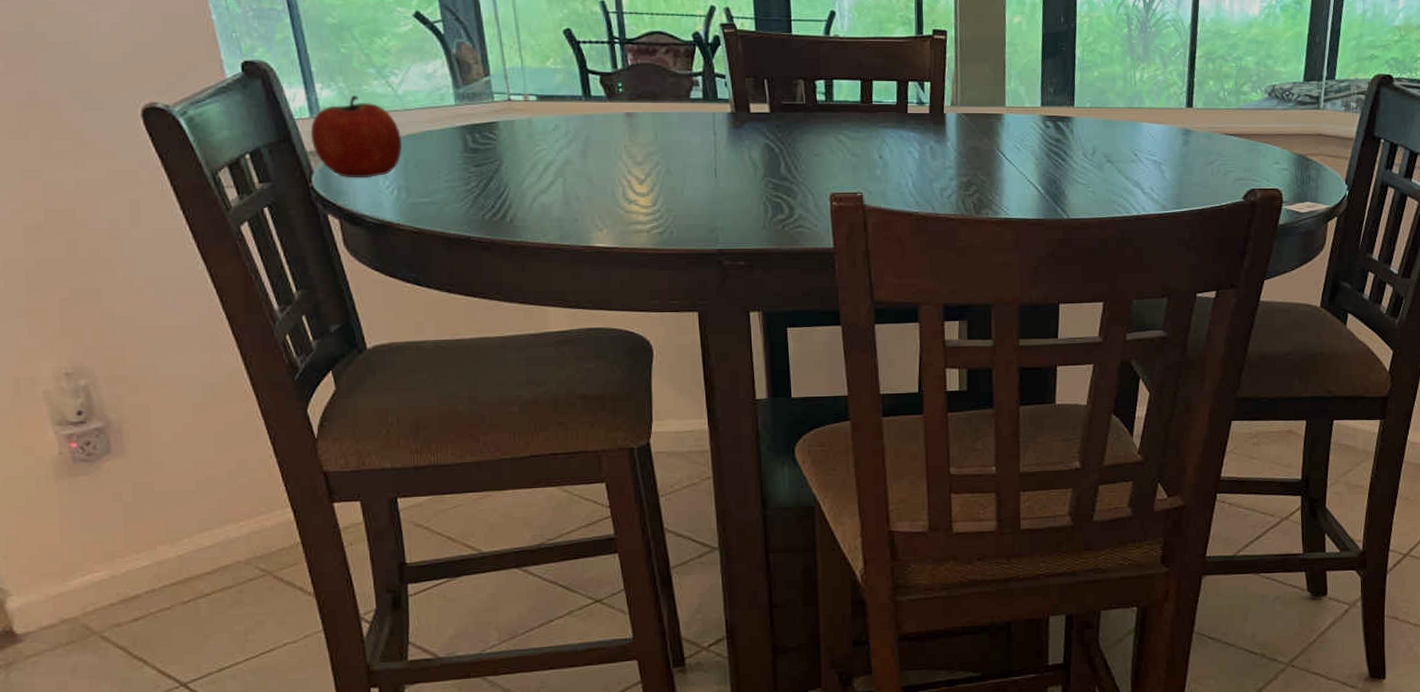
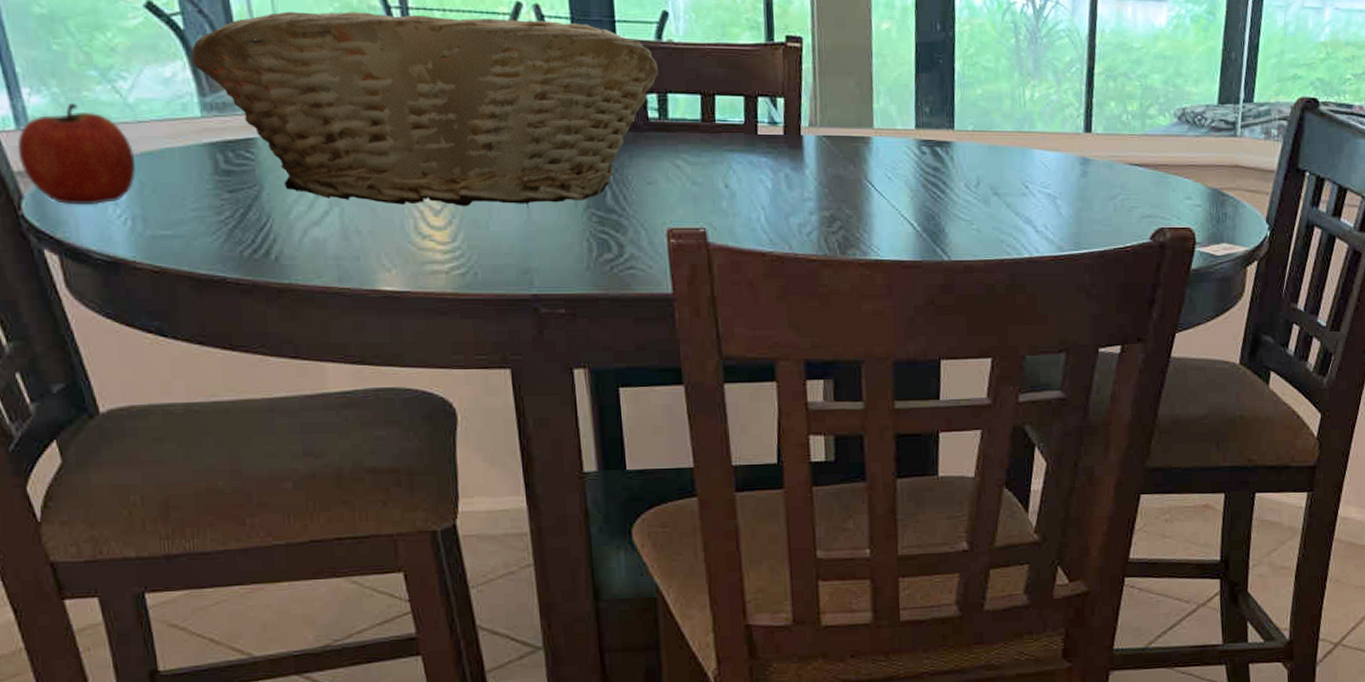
fruit basket: none [449,17,826,176] -> present [191,11,658,207]

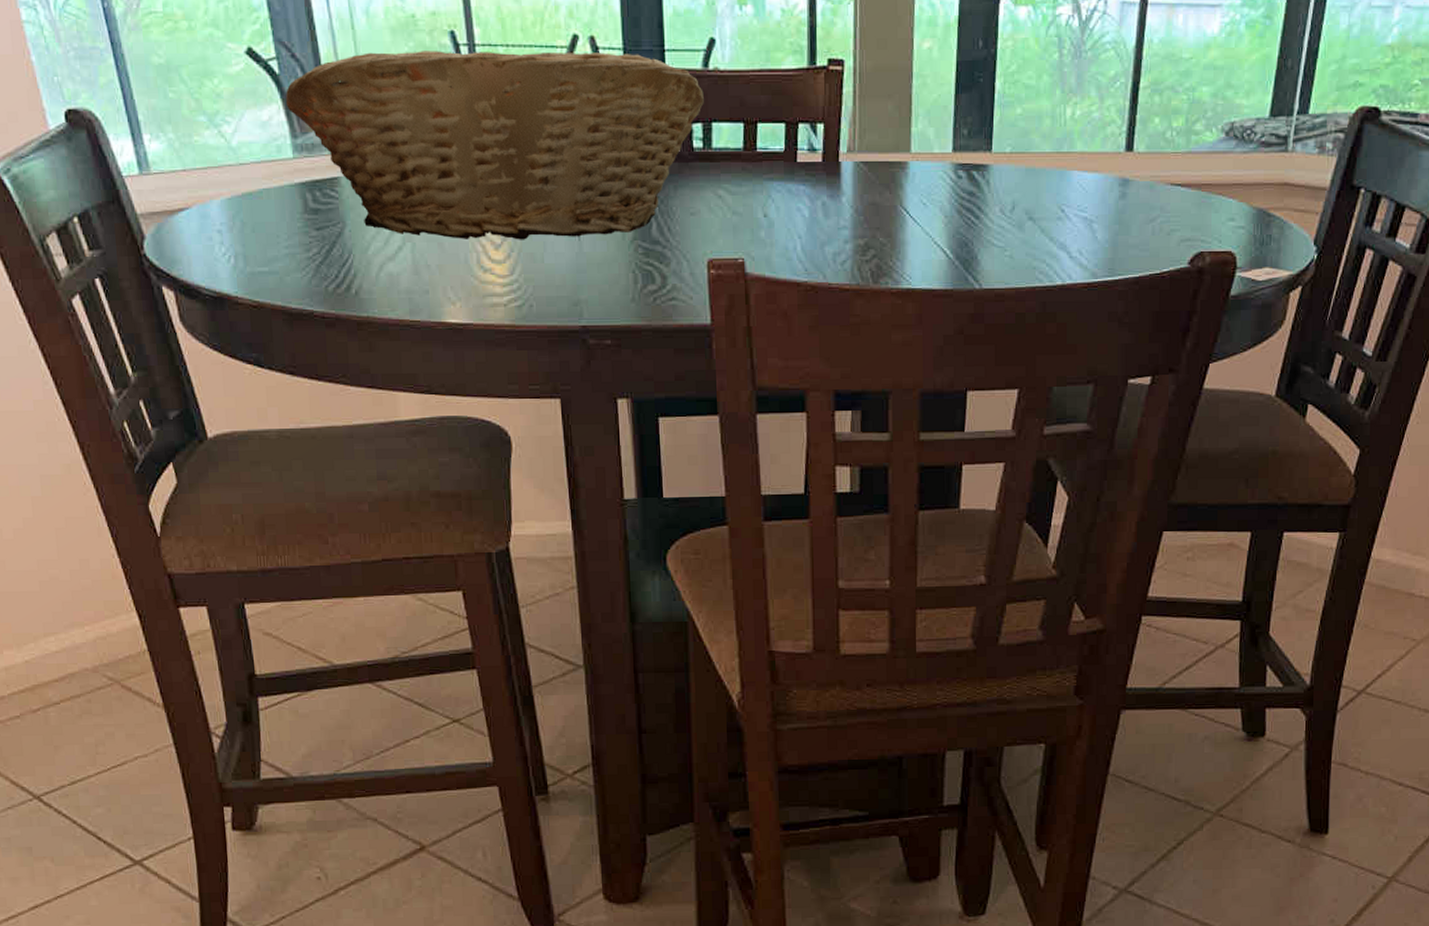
apple: present [17,102,136,206] -> none [140,147,238,245]

